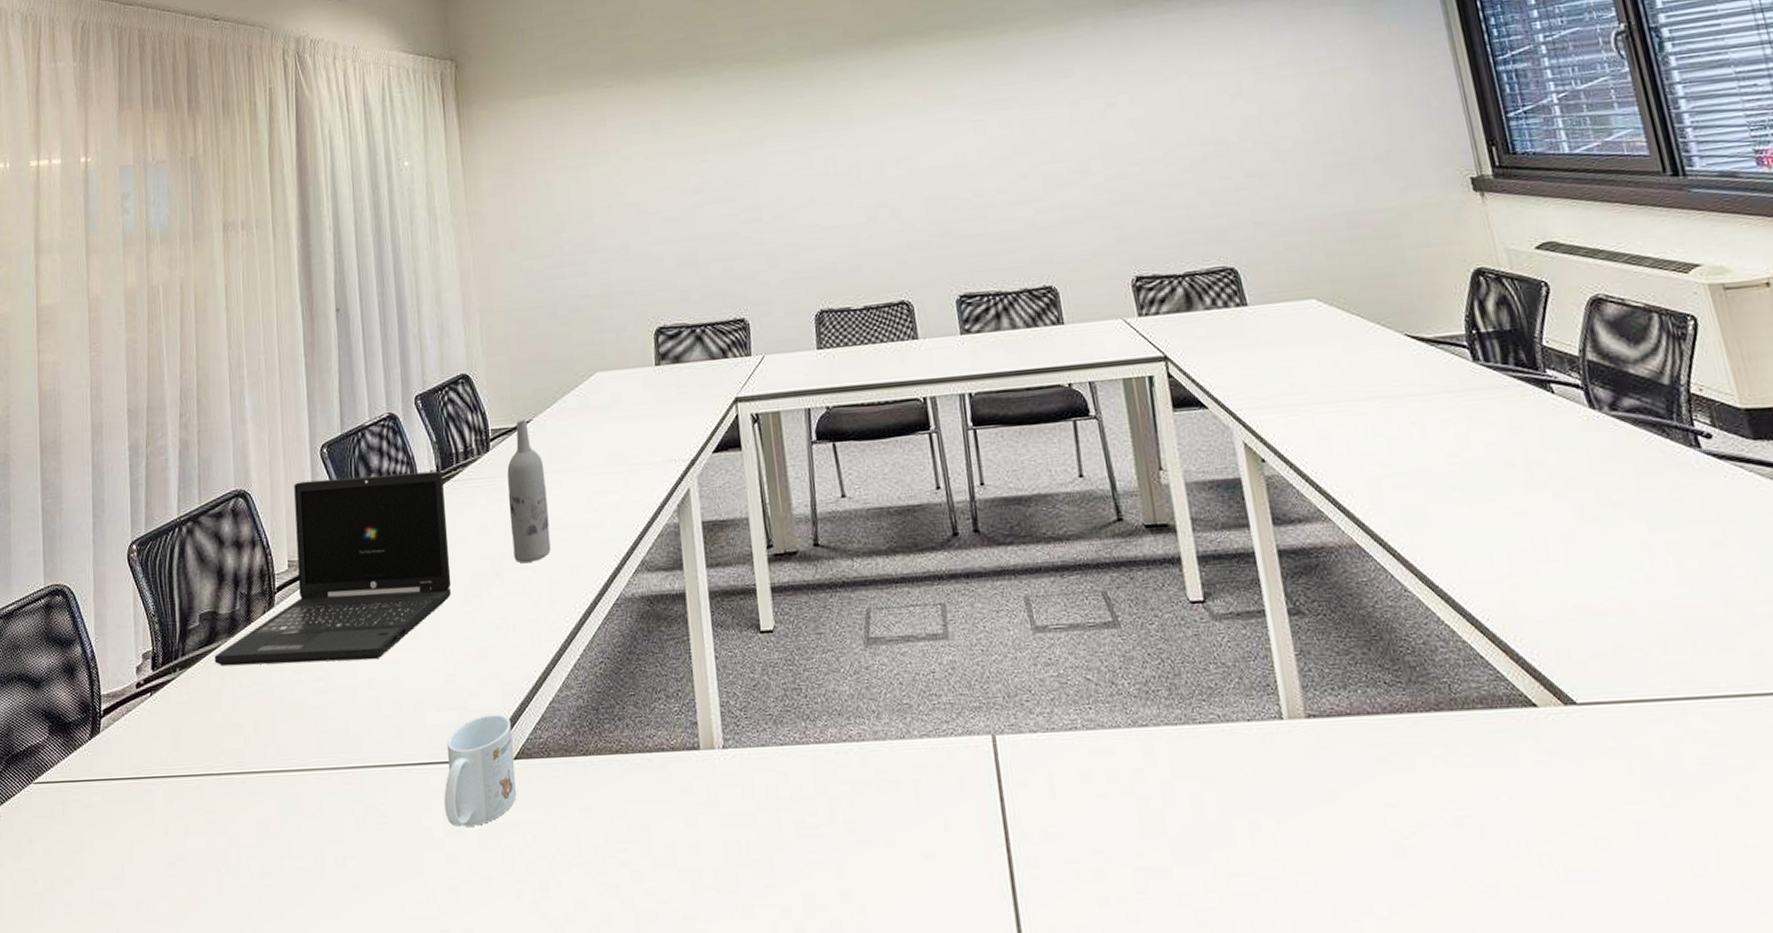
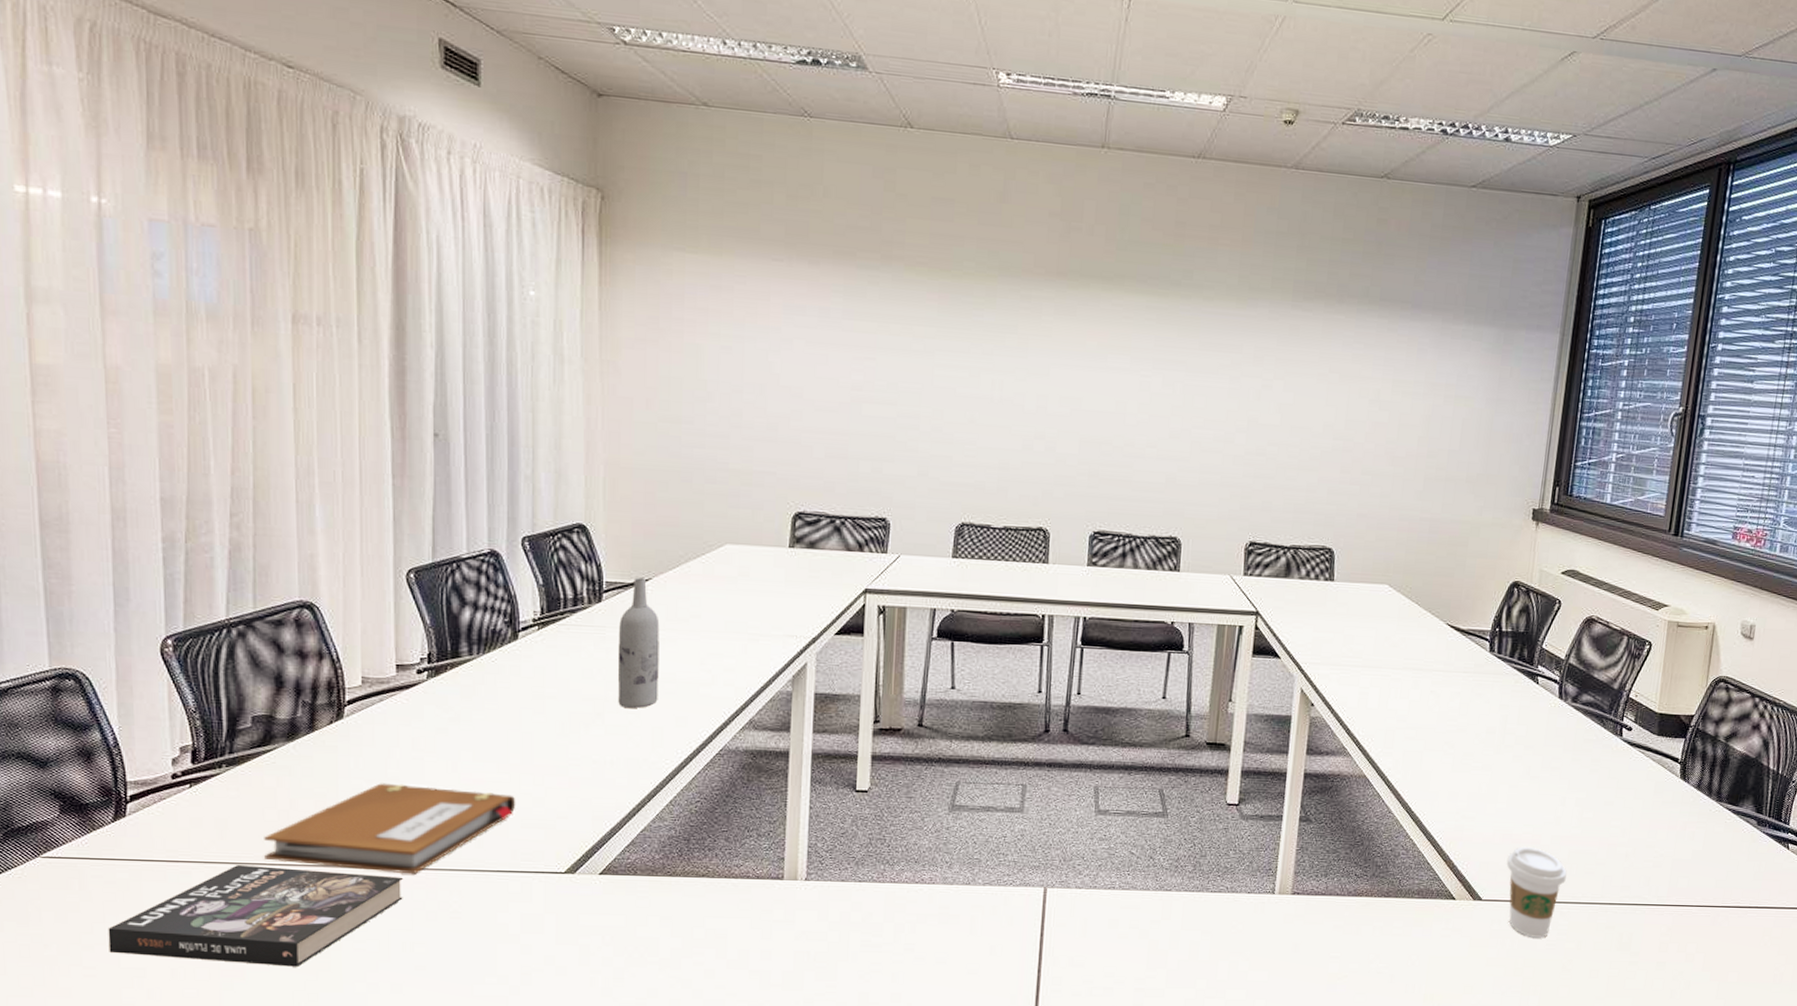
book: none [84,776,334,893] -> present [108,865,403,967]
notebook: none [211,672,430,775] -> present [264,783,516,875]
laptop: present [214,471,451,667] -> none [269,602,548,778]
mug: present [444,714,517,827] -> none [523,836,600,926]
coffee cup: none [1592,619,1696,755] -> present [1506,846,1567,938]

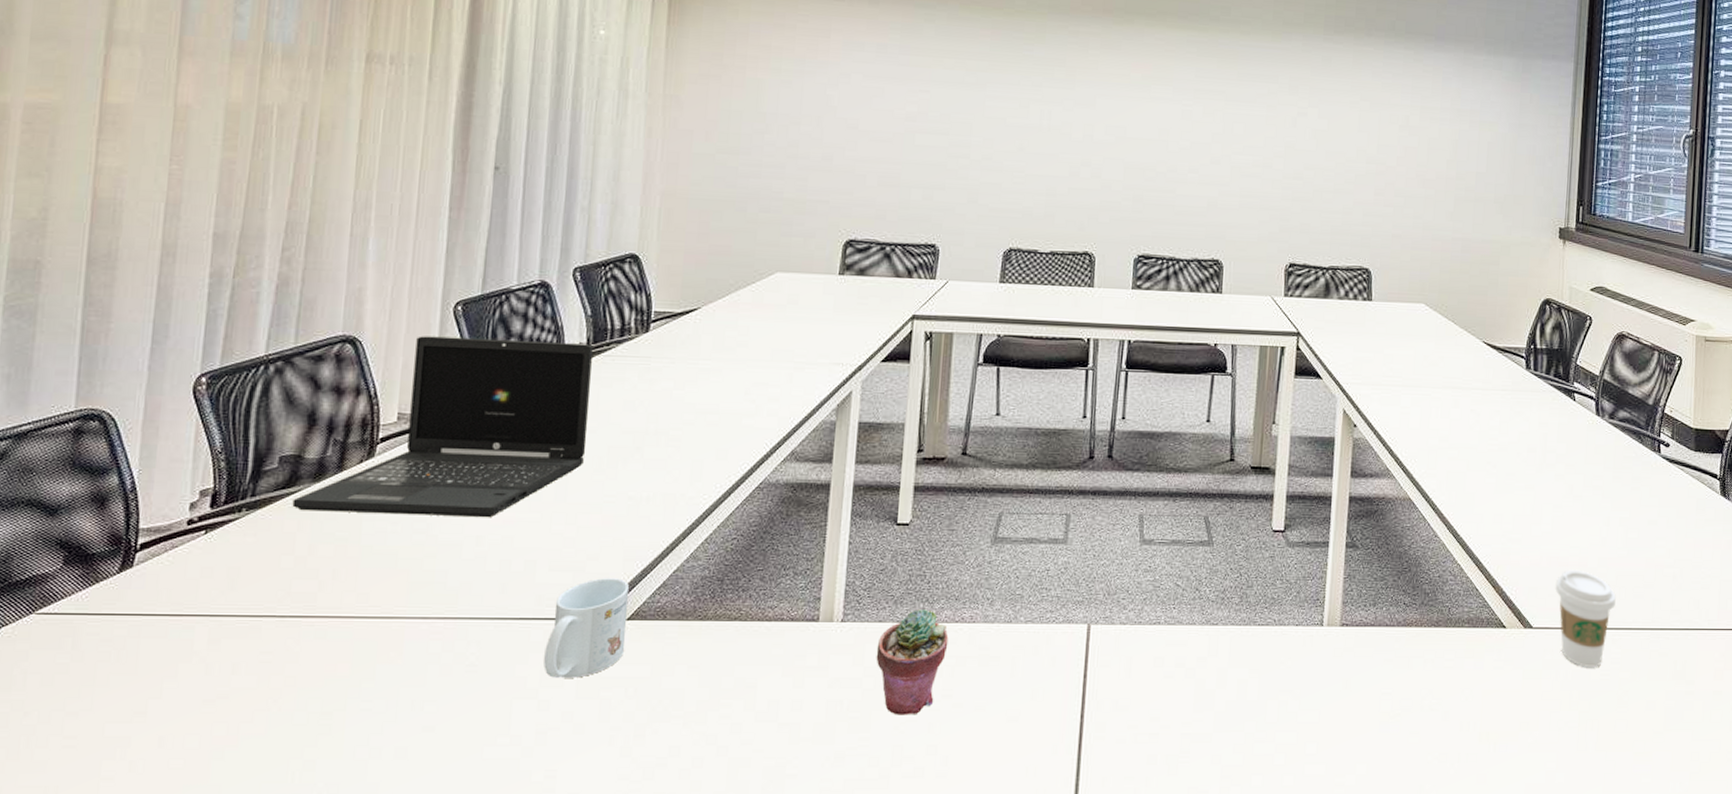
book: present [108,865,403,967] -> none [94,618,419,731]
notebook: present [264,783,516,875] -> none [275,525,546,624]
laptop: none [269,602,548,778] -> present [292,336,593,518]
mug: none [523,836,600,926] -> present [544,578,629,678]
wine bottle: present [617,577,660,708] -> none [659,307,706,441]
potted succulent: none [840,870,909,966] -> present [876,609,949,715]

